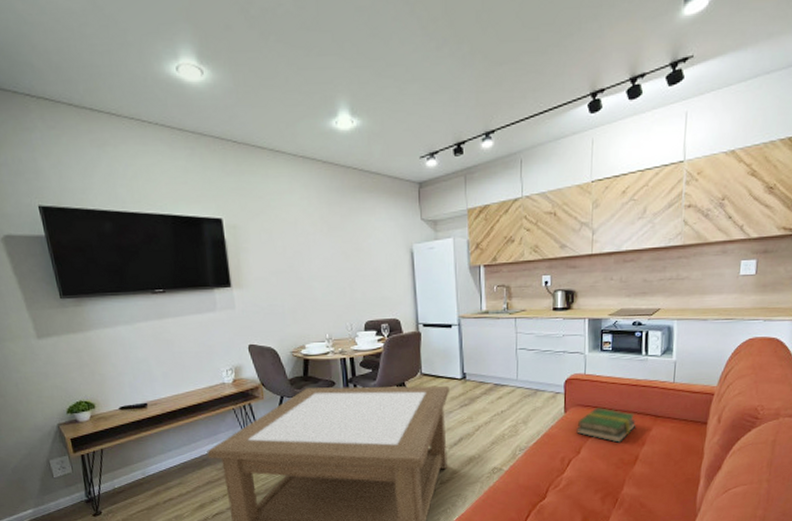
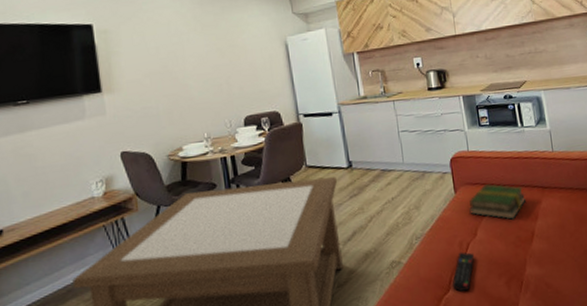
remote control: none [548,466,575,501] -> present [452,252,475,292]

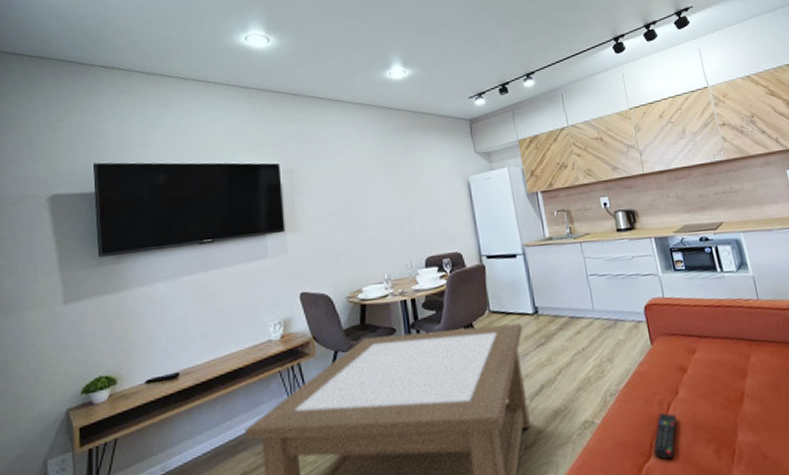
book: present [469,183,525,221] -> none [668,334,731,378]

